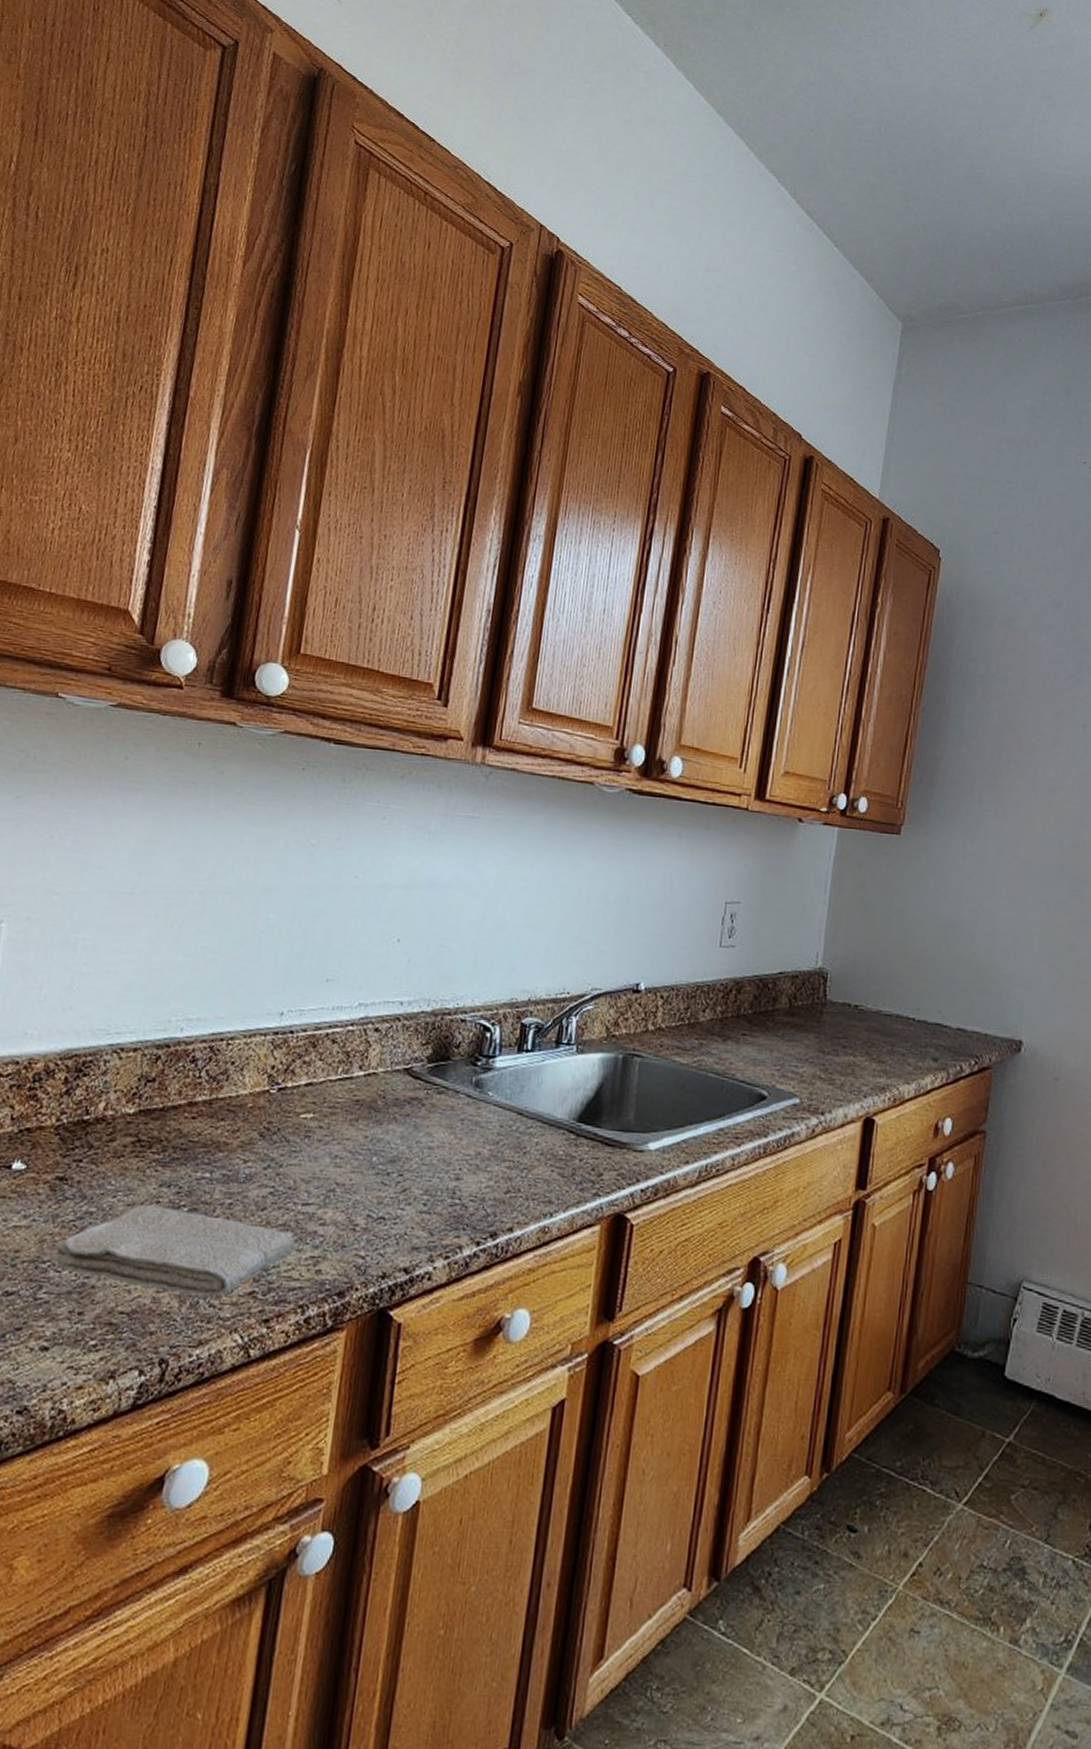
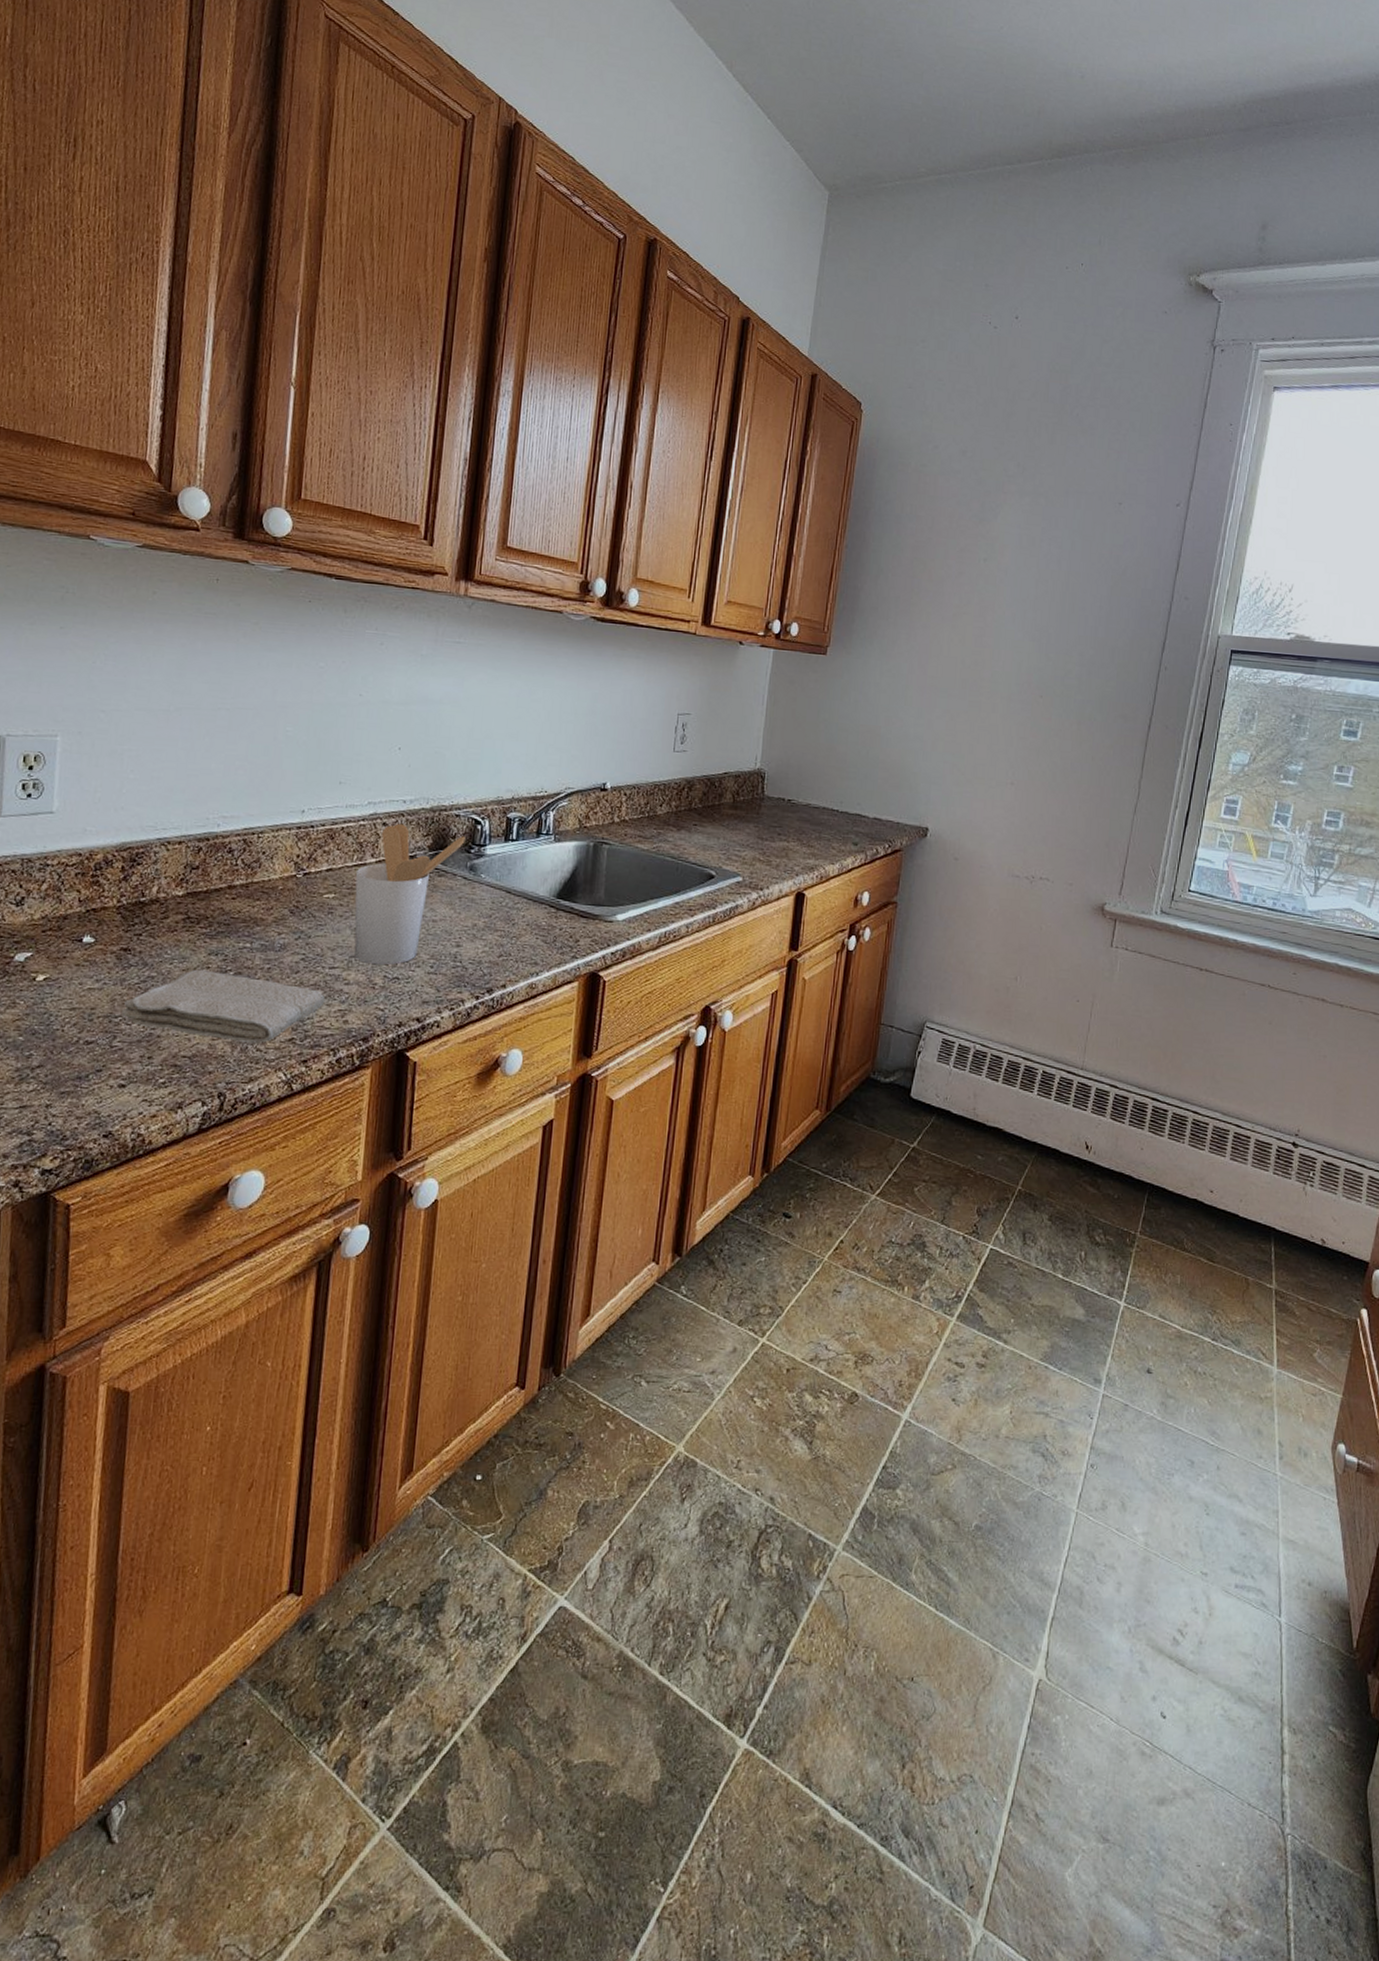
utensil holder: none [333,1029,472,1201] -> present [354,823,466,965]

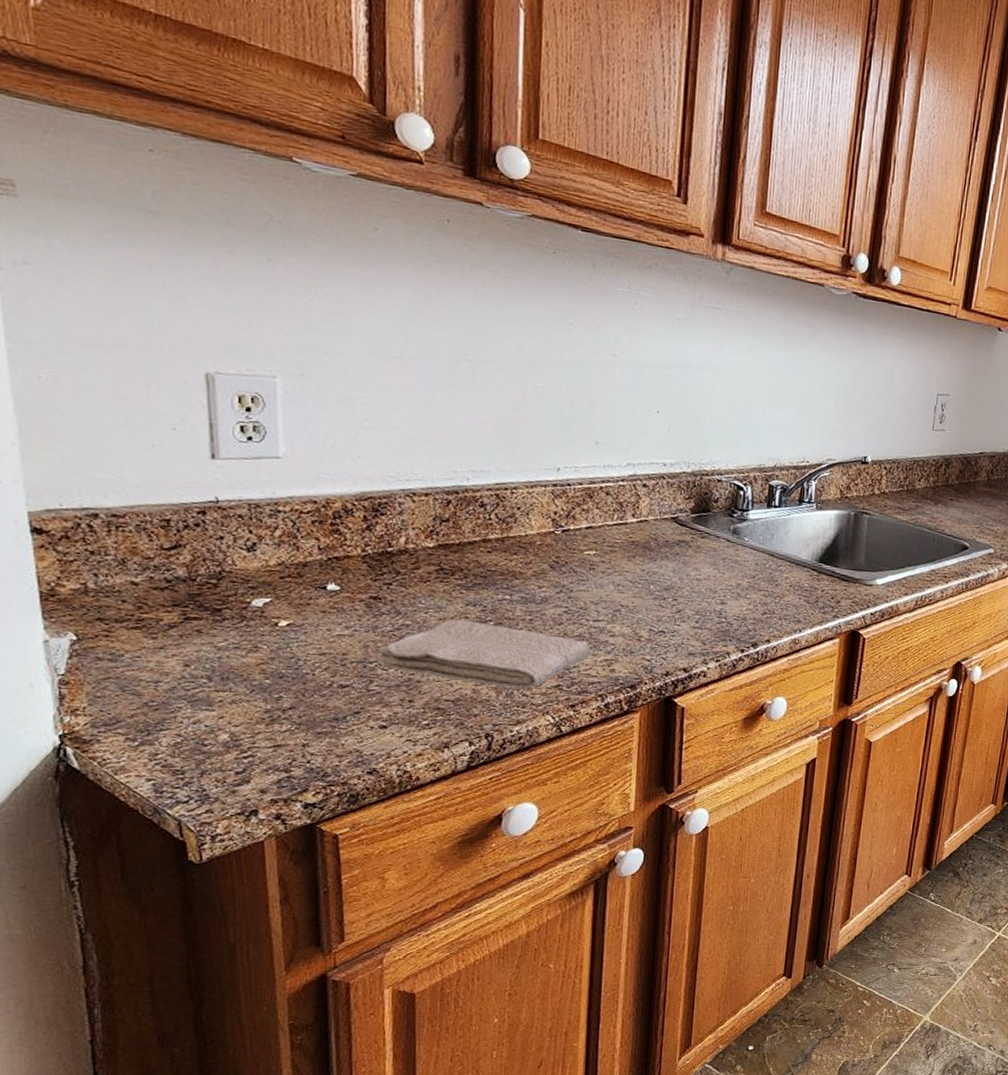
utensil holder: present [354,823,466,965] -> none [616,485,728,619]

